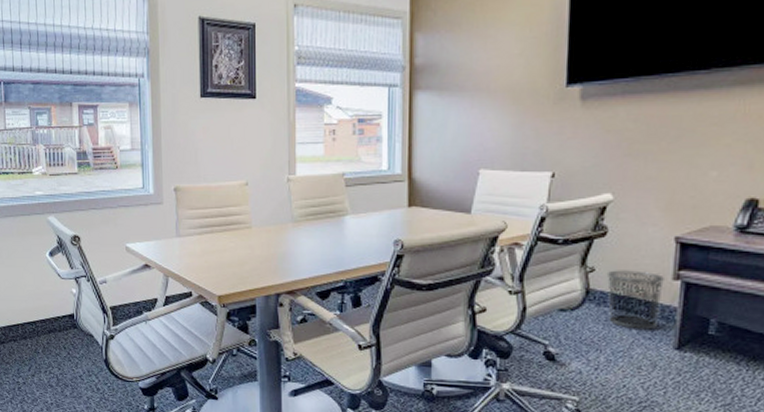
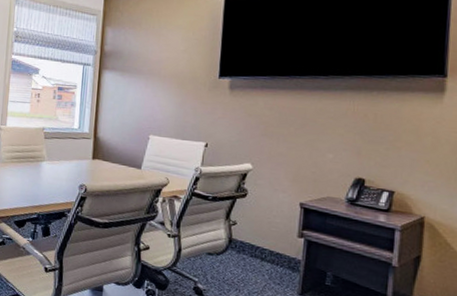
waste bin: present [606,270,664,330] -> none [245,225,291,277]

